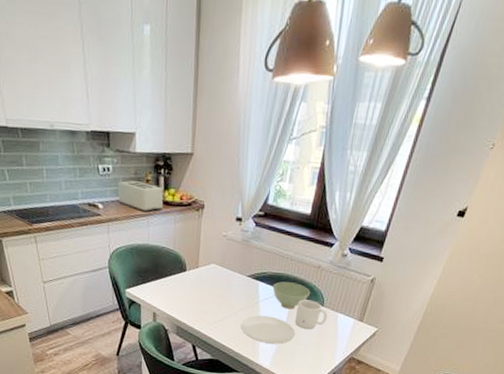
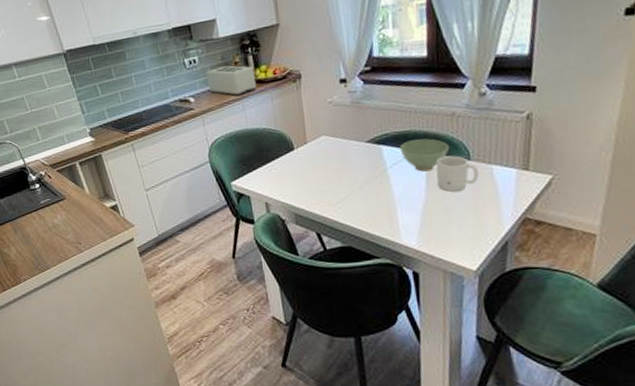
plate: present [240,315,295,344] -> none [370,183,441,218]

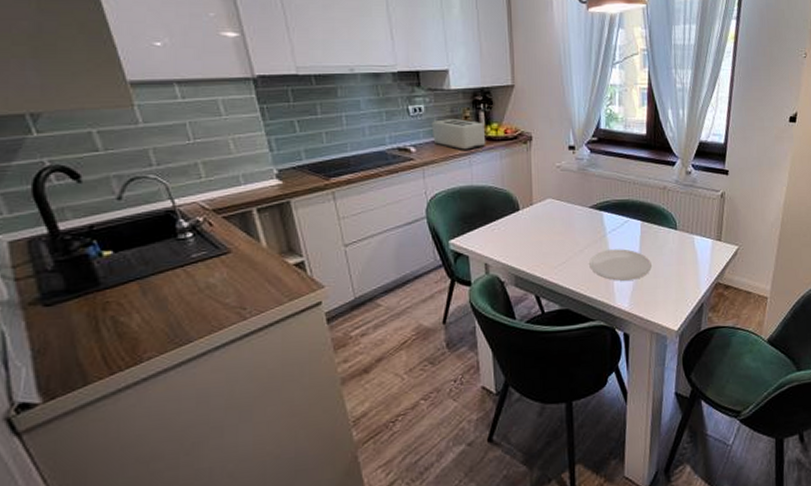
plate: none [370,183,441,218] -> present [589,249,652,281]
bowl: present [399,138,450,172] -> none [618,208,661,238]
mug: present [435,155,479,192] -> none [648,225,683,258]

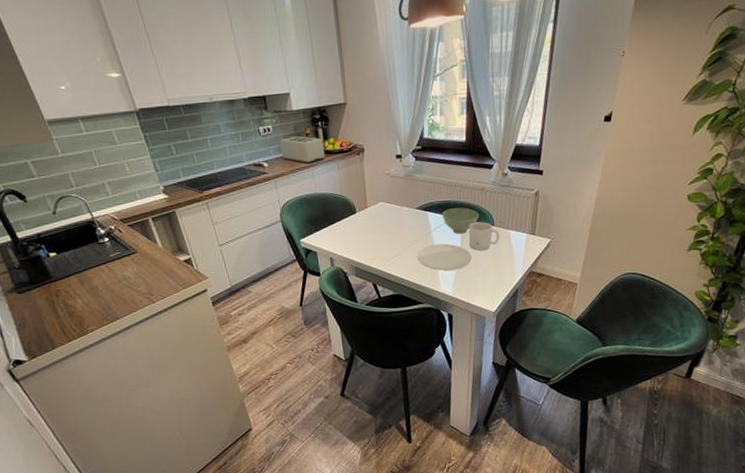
bowl: none [618,208,661,238] -> present [442,207,480,234]
mug: none [648,225,683,258] -> present [468,222,500,251]

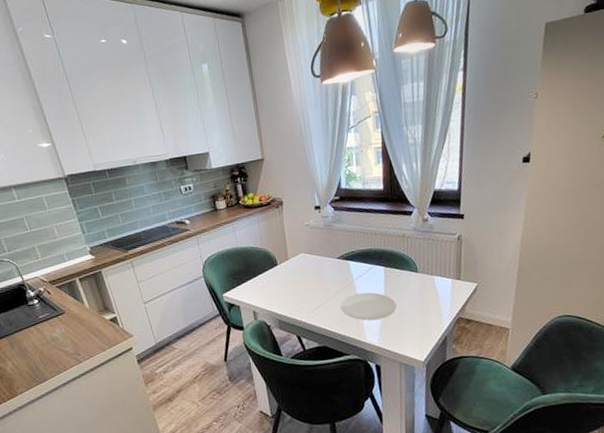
toaster: present [279,135,326,164] -> none [200,192,245,220]
bowl: present [442,207,480,234] -> none [363,255,402,282]
mug: present [468,222,500,251] -> none [391,268,424,298]

